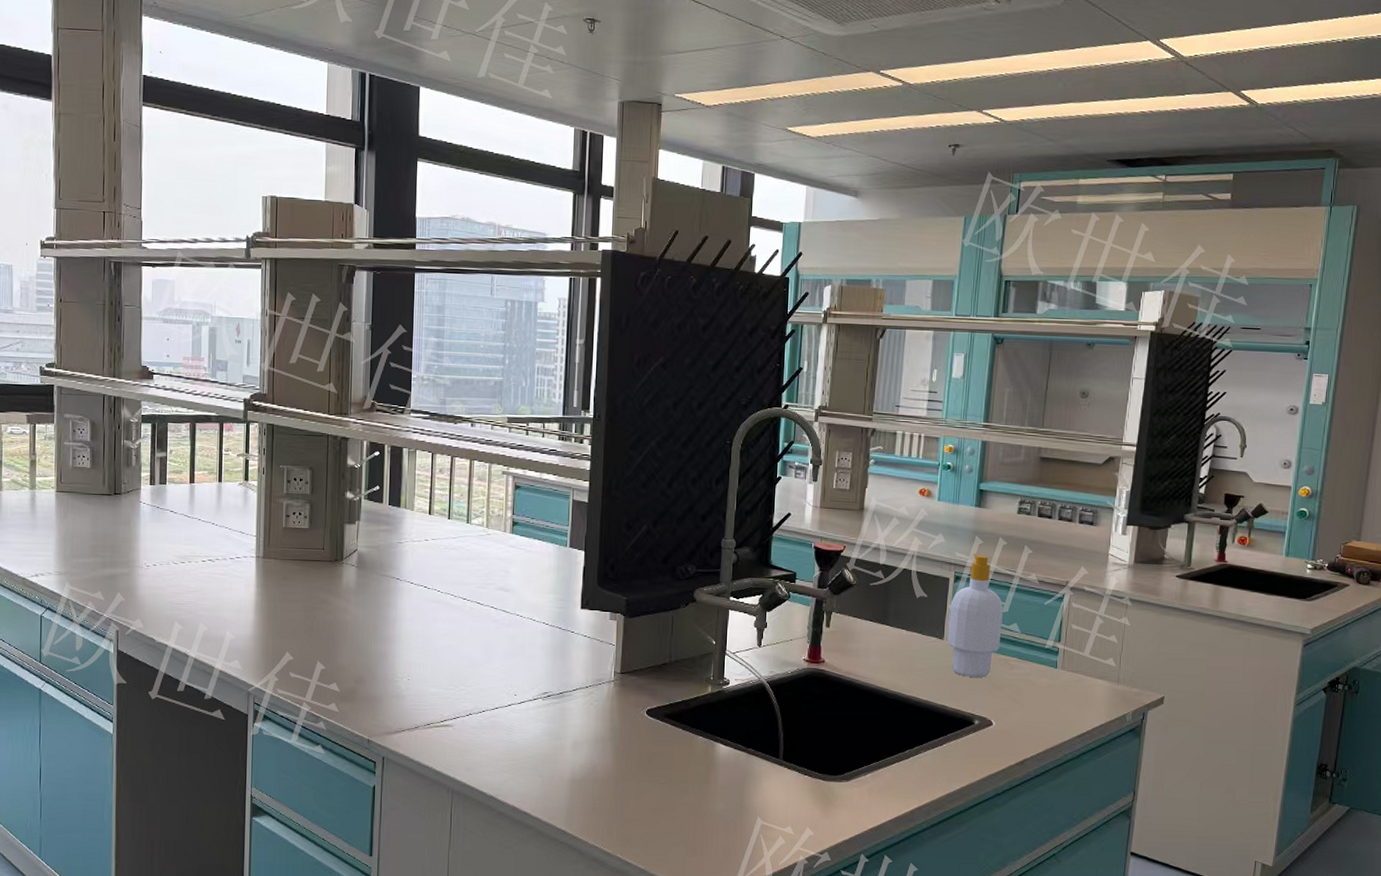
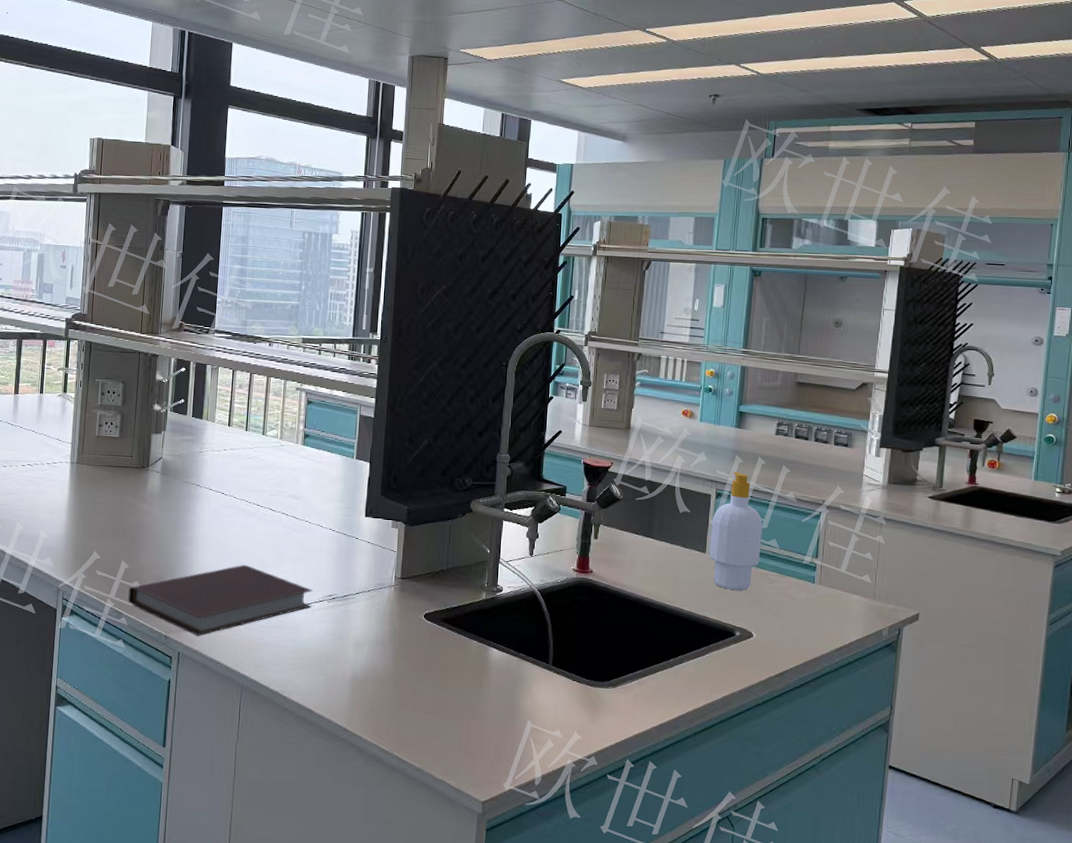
notebook: none [326,662,527,739] -> present [128,564,313,636]

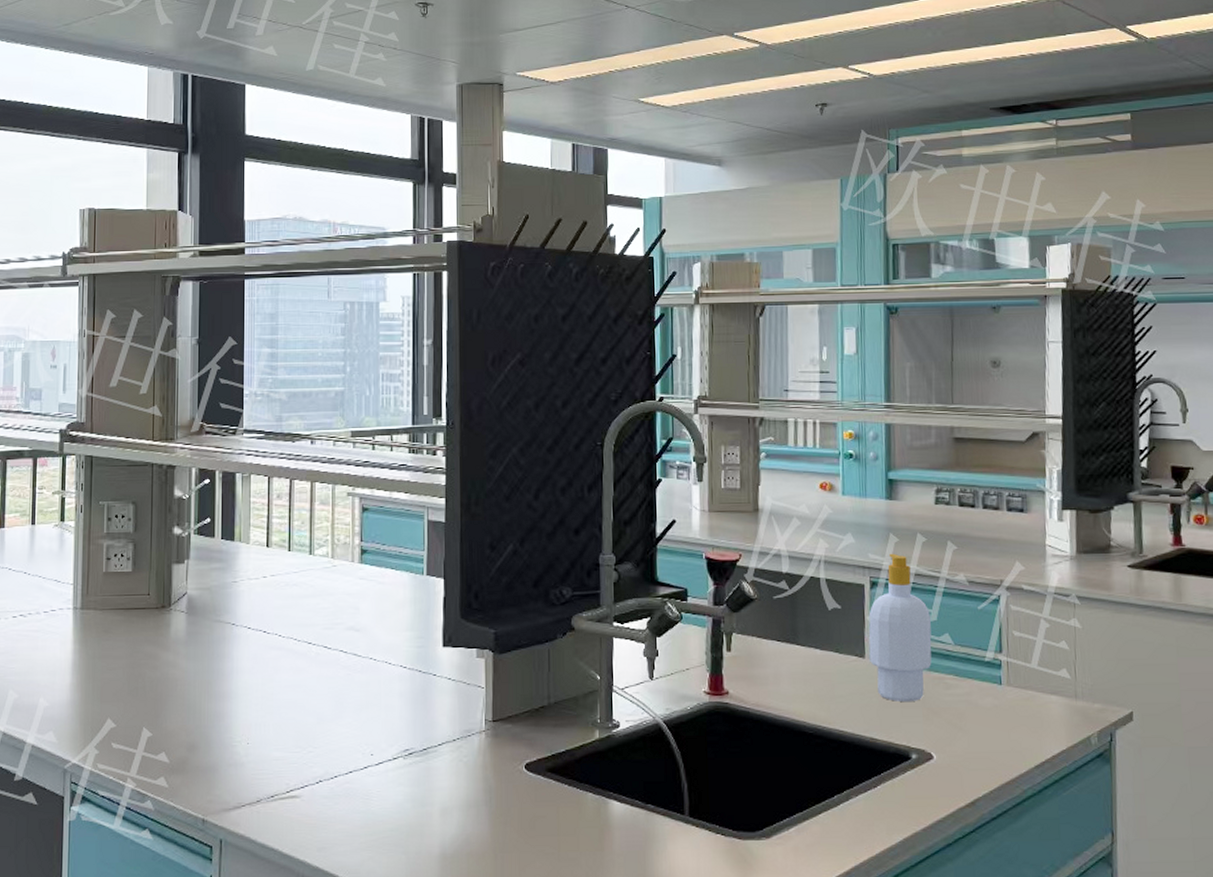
notebook: present [128,564,313,636] -> none [153,719,385,817]

